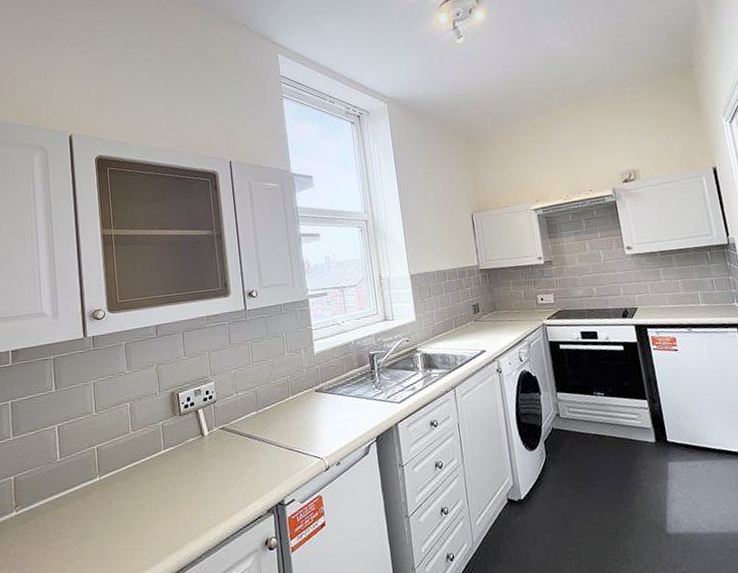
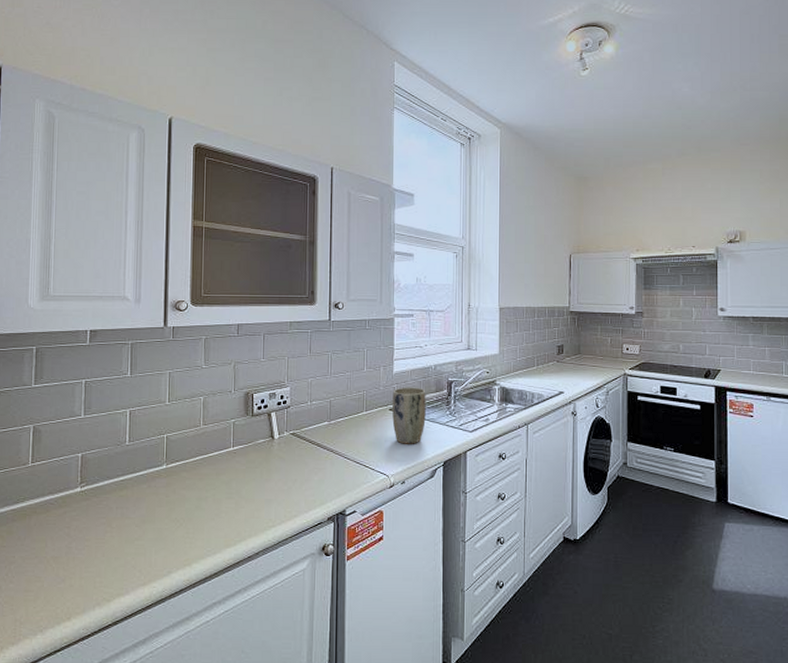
plant pot: none [316,365,353,424] -> present [392,387,426,444]

